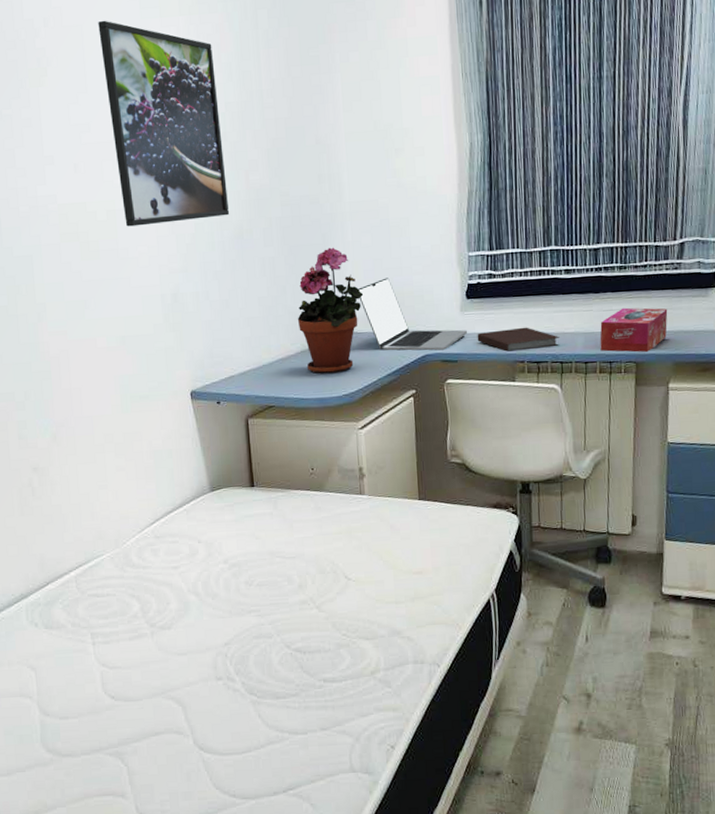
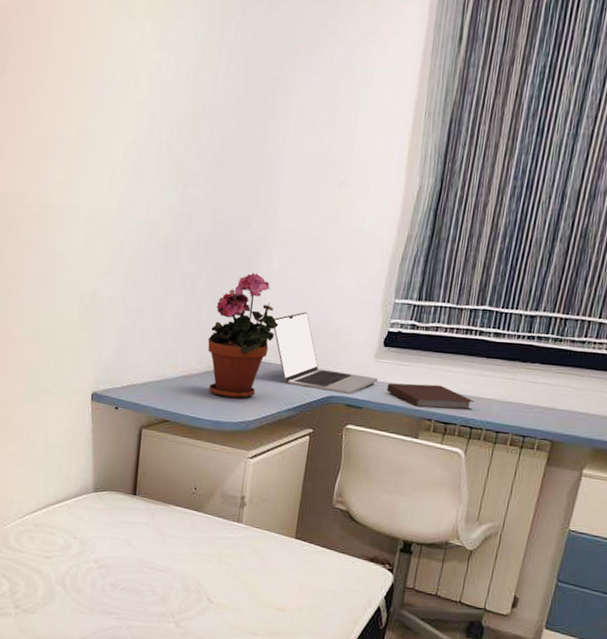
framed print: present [98,20,230,227] -> none [59,15,174,226]
tissue box: present [600,307,668,353] -> none [515,382,599,433]

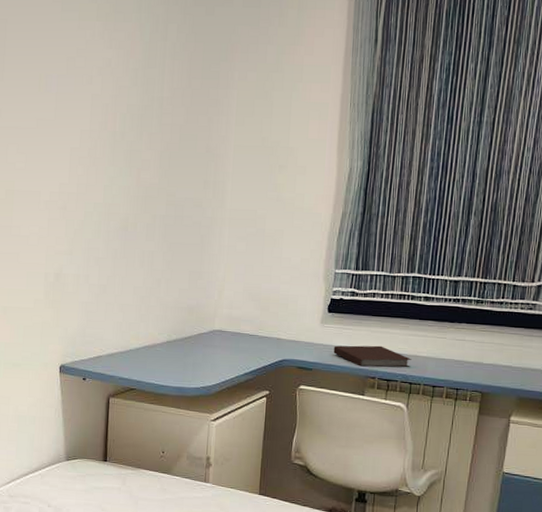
potted plant: present [207,273,279,400] -> none [167,249,232,366]
laptop: present [273,312,379,394] -> none [227,283,326,357]

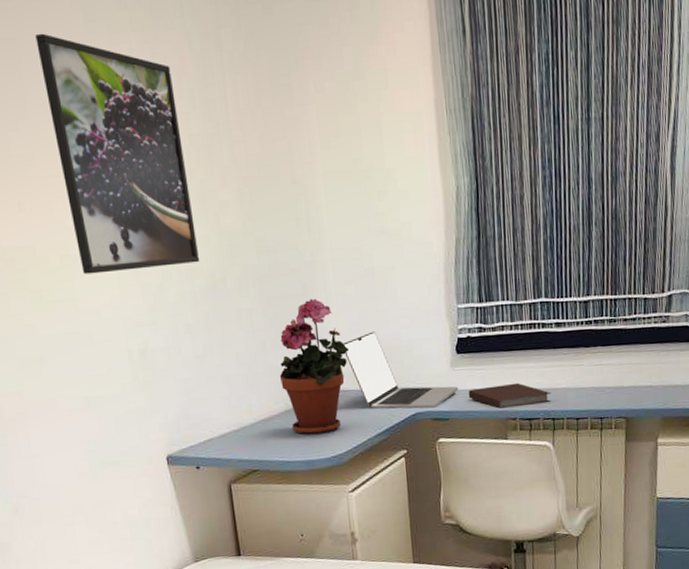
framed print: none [21,17,122,208] -> present [35,33,200,274]
potted plant: none [167,249,232,366] -> present [279,298,349,435]
laptop: none [227,283,326,357] -> present [344,331,459,409]

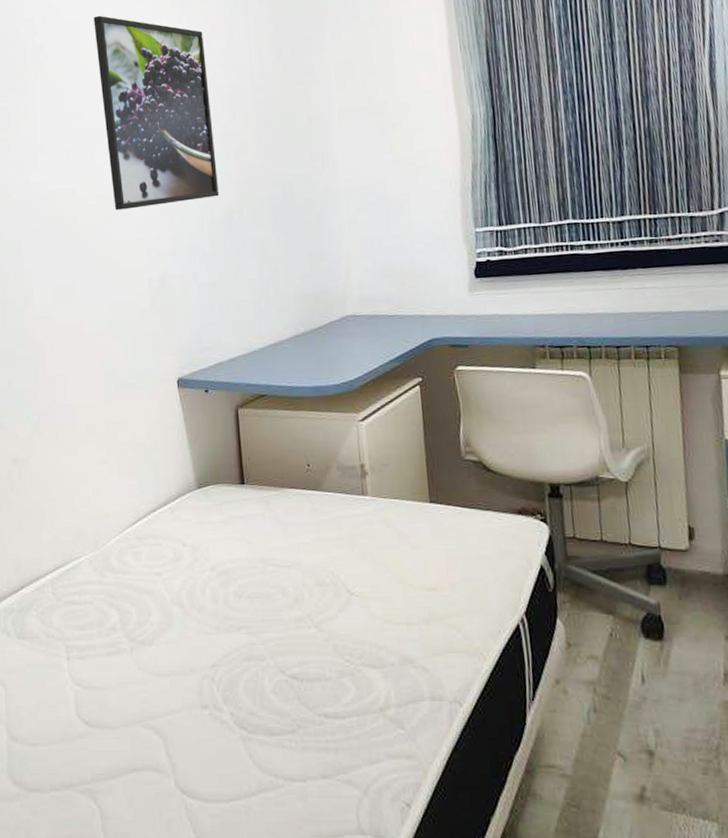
potted plant: present [279,298,349,435] -> none [290,226,362,361]
laptop: present [344,331,459,409] -> none [356,257,479,335]
notebook: present [468,383,552,409] -> none [489,307,586,335]

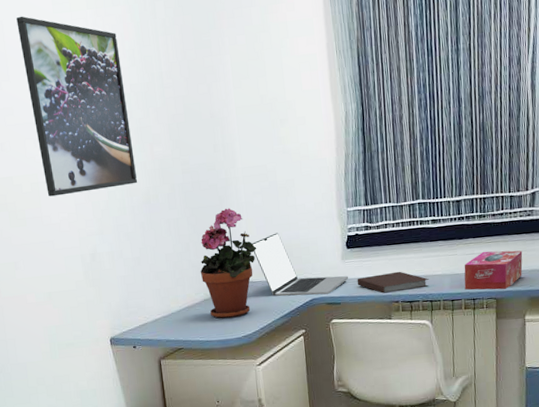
potted plant: none [290,226,362,361] -> present [200,208,257,319]
laptop: none [356,257,479,335] -> present [252,233,349,297]
notebook: none [489,307,586,335] -> present [357,271,430,293]
tissue box: none [631,285,713,336] -> present [464,250,523,290]

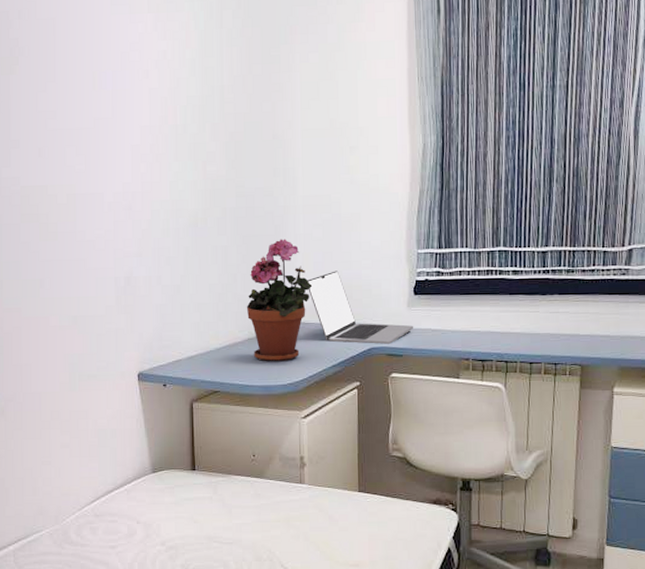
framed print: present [16,16,138,197] -> none [70,14,186,211]
notebook: present [357,271,430,293] -> none [423,325,506,348]
tissue box: present [464,250,523,290] -> none [545,310,614,356]

